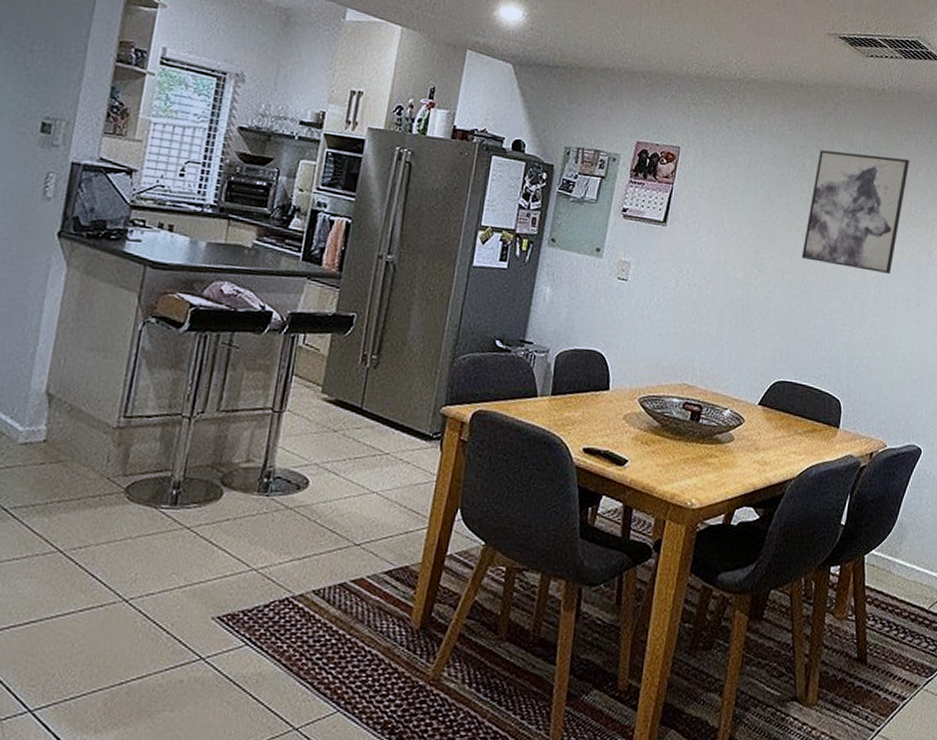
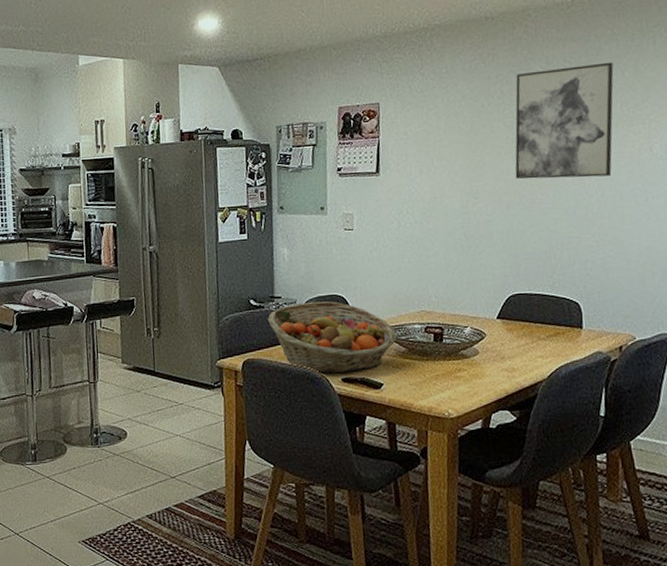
fruit basket: none [512,353,652,443] -> present [268,301,397,374]

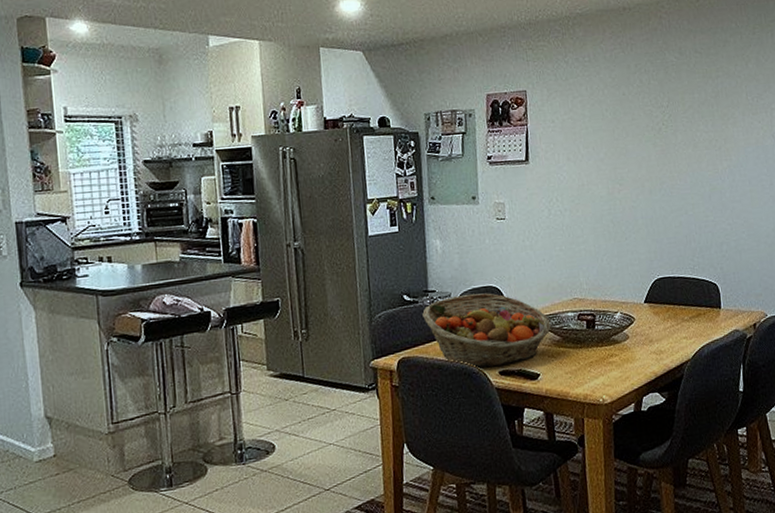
wall art: present [515,62,614,179] -> none [653,53,741,166]

